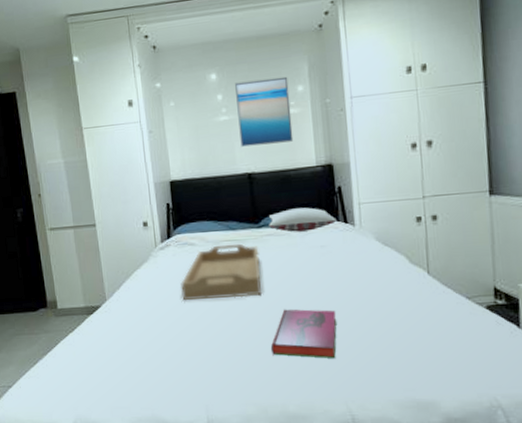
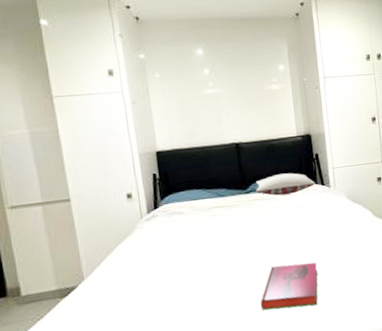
serving tray: present [181,243,261,301] -> none [169,209,250,270]
wall art: present [235,76,294,147] -> none [221,56,277,119]

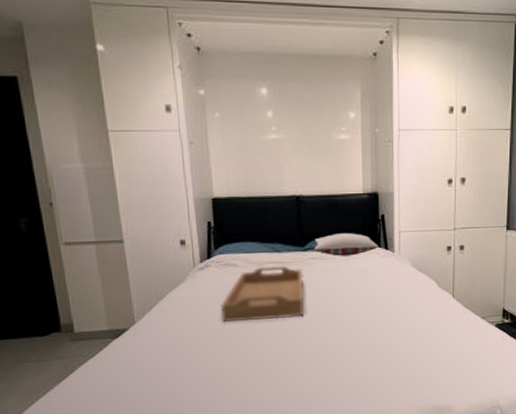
serving tray: none [169,209,250,270] -> present [221,265,304,323]
hardback book: present [260,262,318,310] -> none [310,329,373,374]

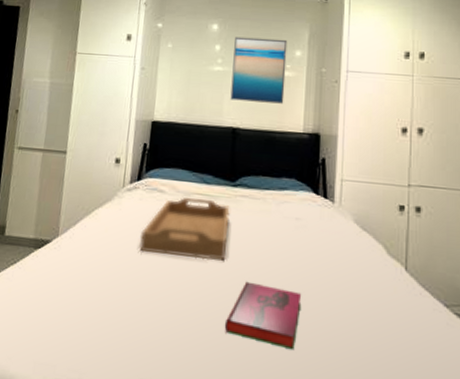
wall art: none [287,100,343,168] -> present [230,36,288,104]
hardback book: none [310,329,373,374] -> present [224,281,302,351]
pillow: present [314,233,378,256] -> none [245,172,316,200]

